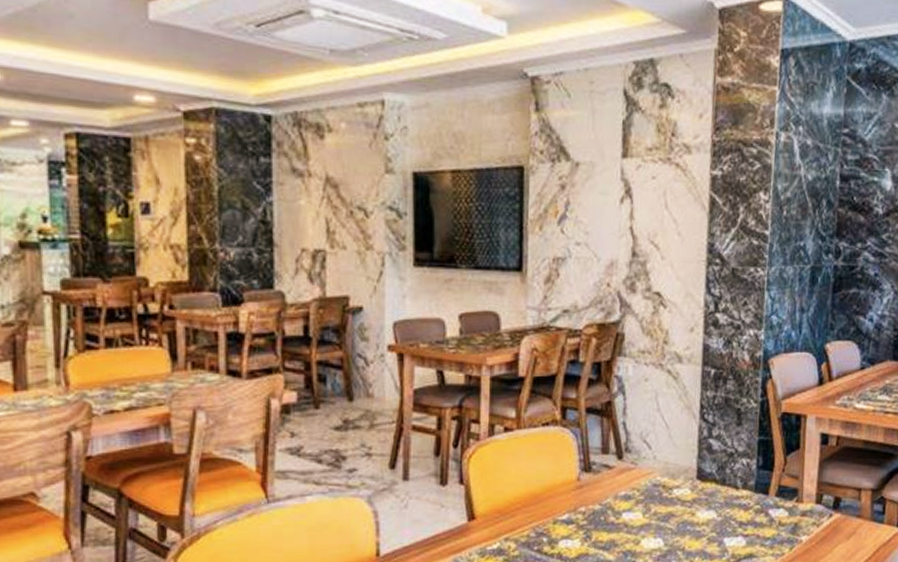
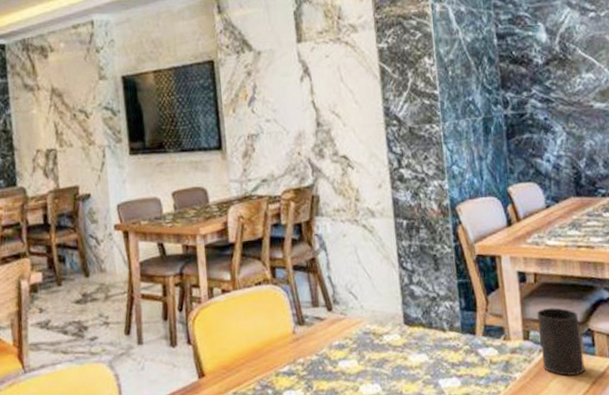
cup: none [831,473,874,543] -> present [537,307,585,376]

